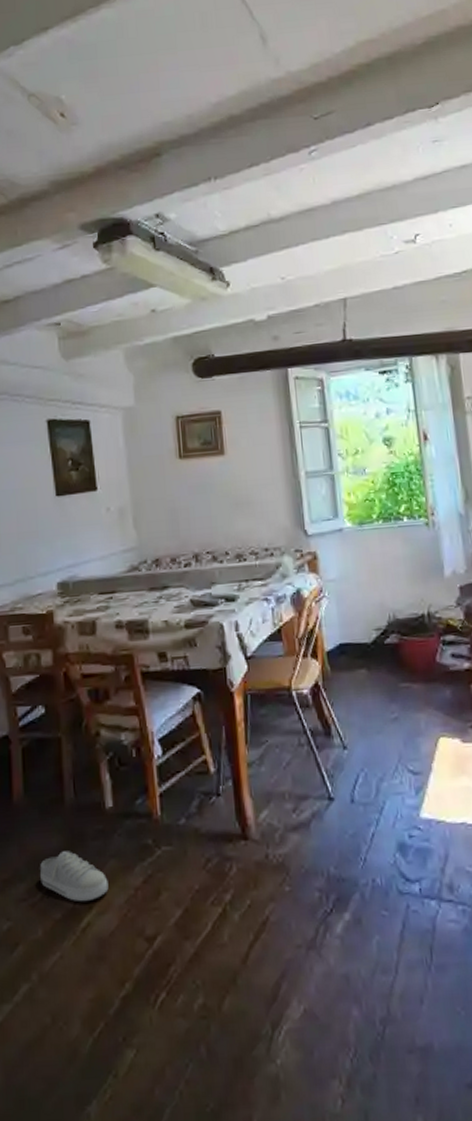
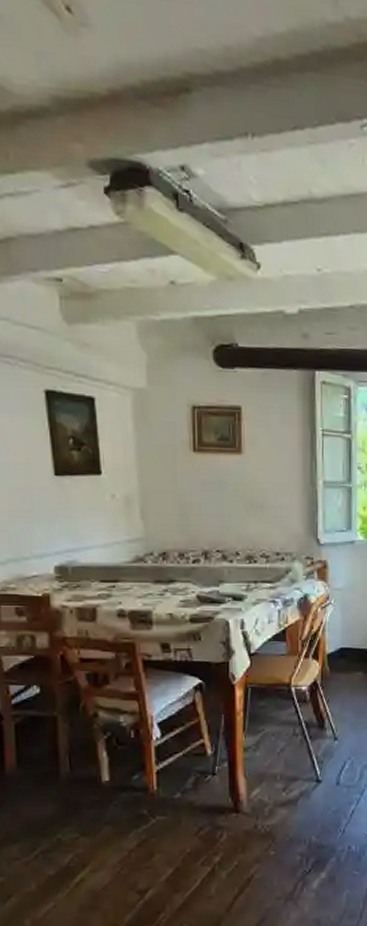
shoe: present [40,851,109,902] -> none [34,818,103,861]

